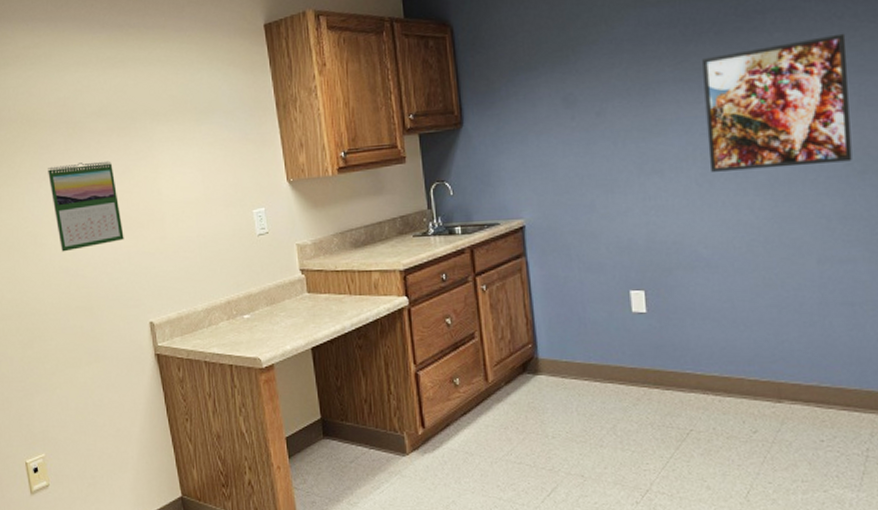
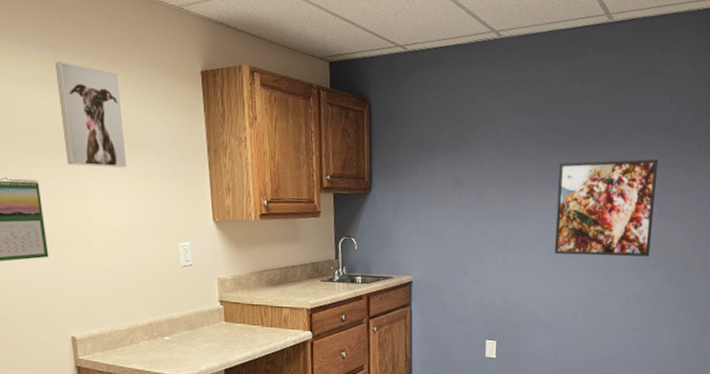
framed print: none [122,39,195,142] -> present [56,61,127,168]

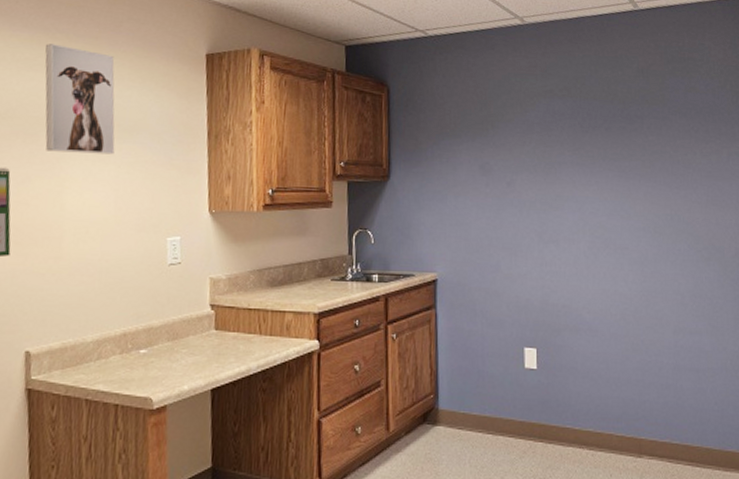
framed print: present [554,158,659,257] -> none [595,144,701,249]

